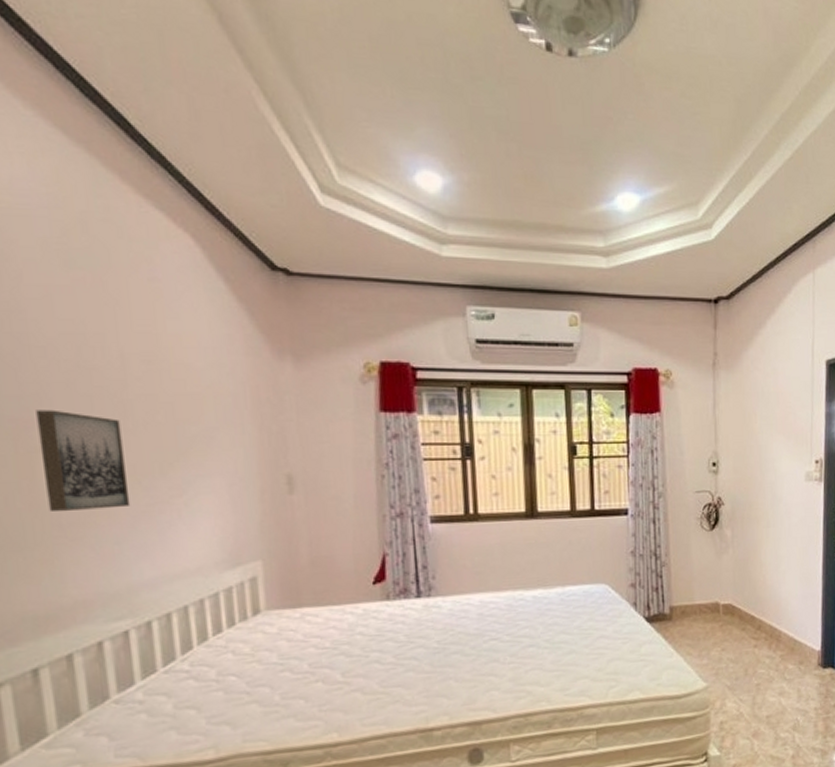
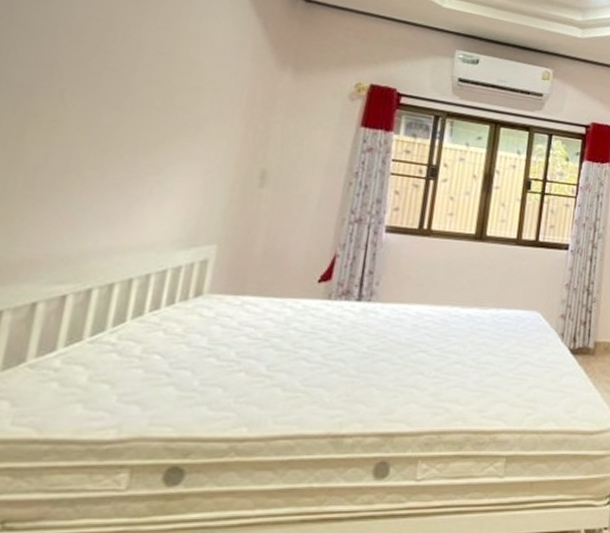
wall art: present [36,409,131,512] -> none [26,79,120,177]

